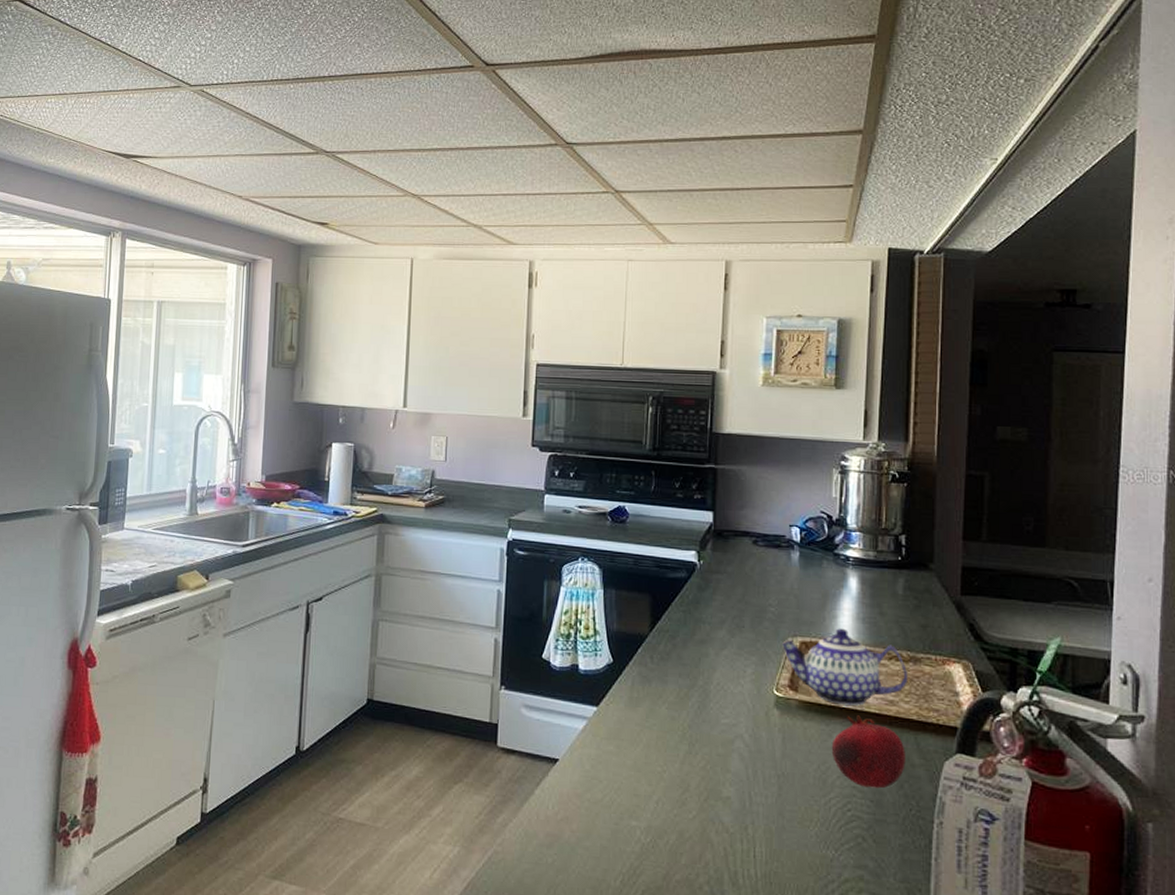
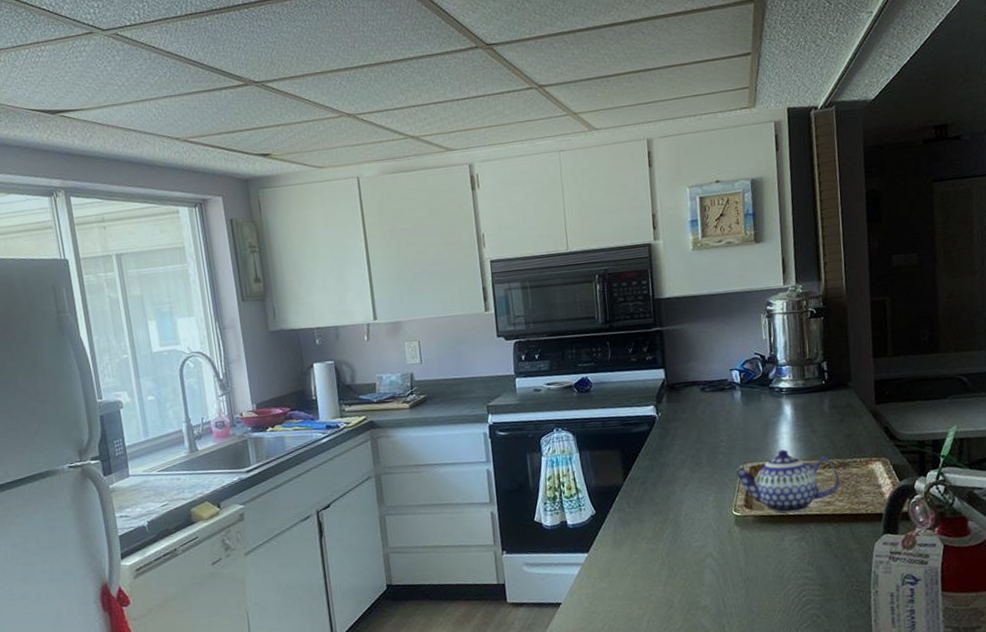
fruit: present [831,715,906,789] -> none [784,519,845,576]

